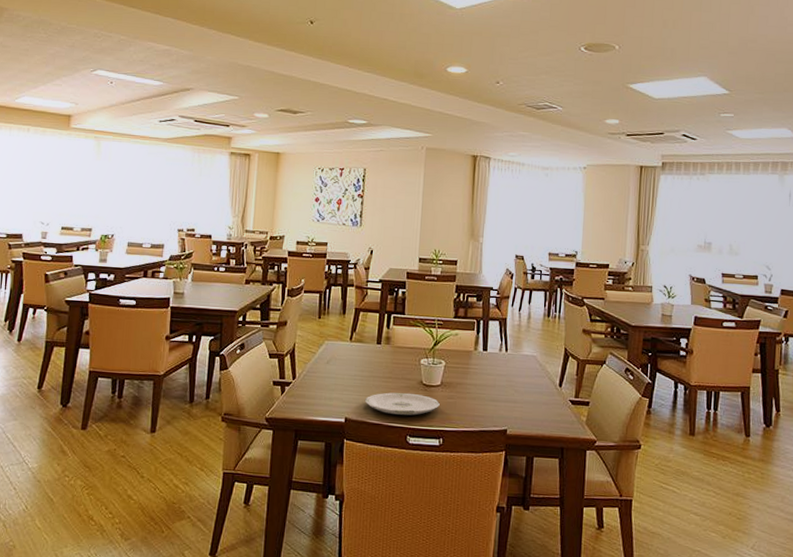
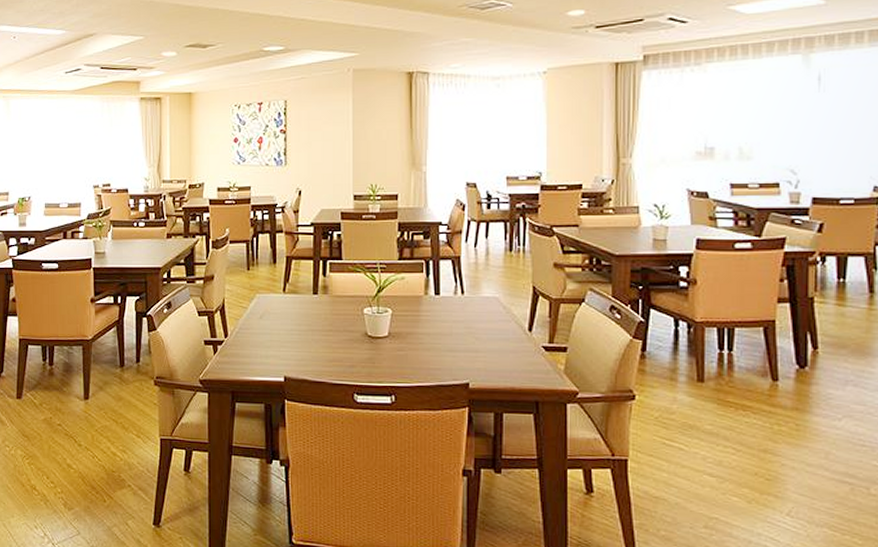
plate: present [365,392,440,416] -> none [305,346,389,371]

